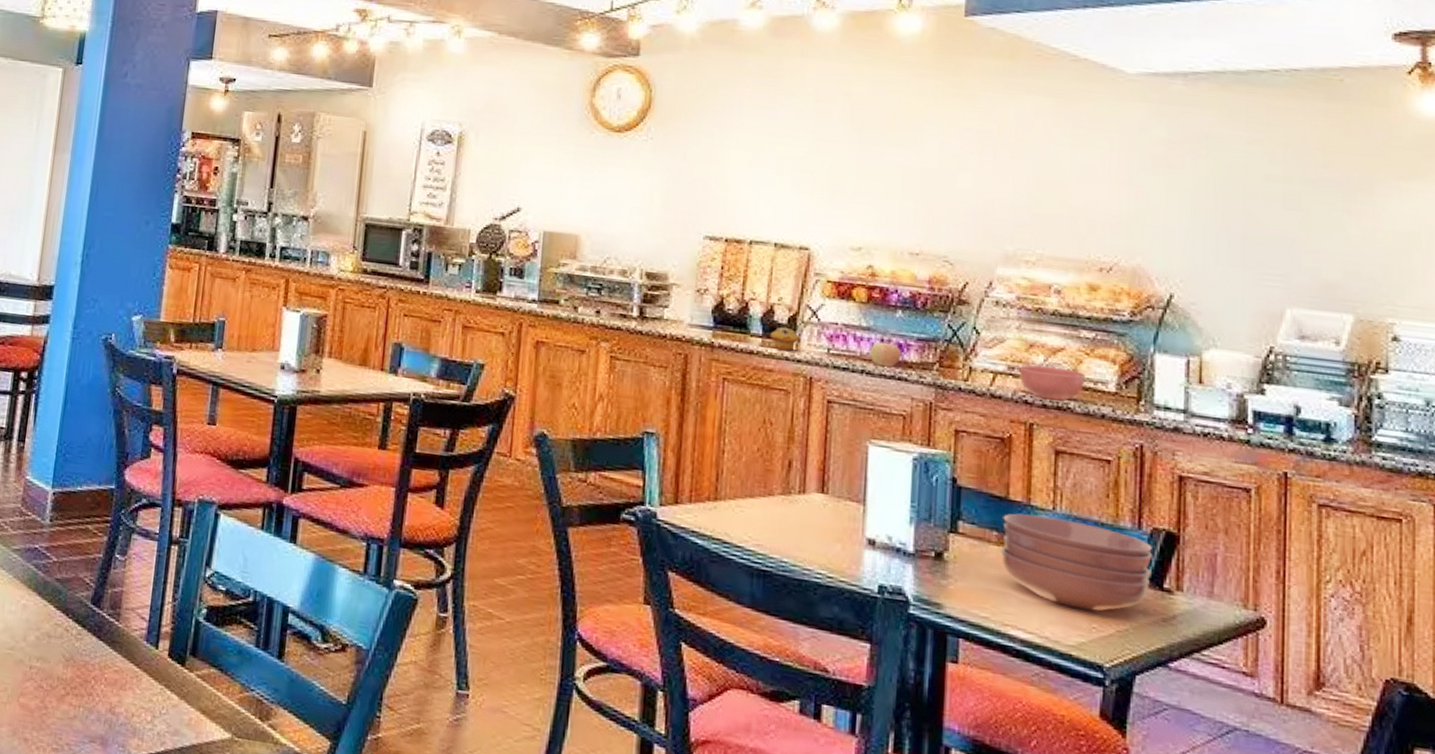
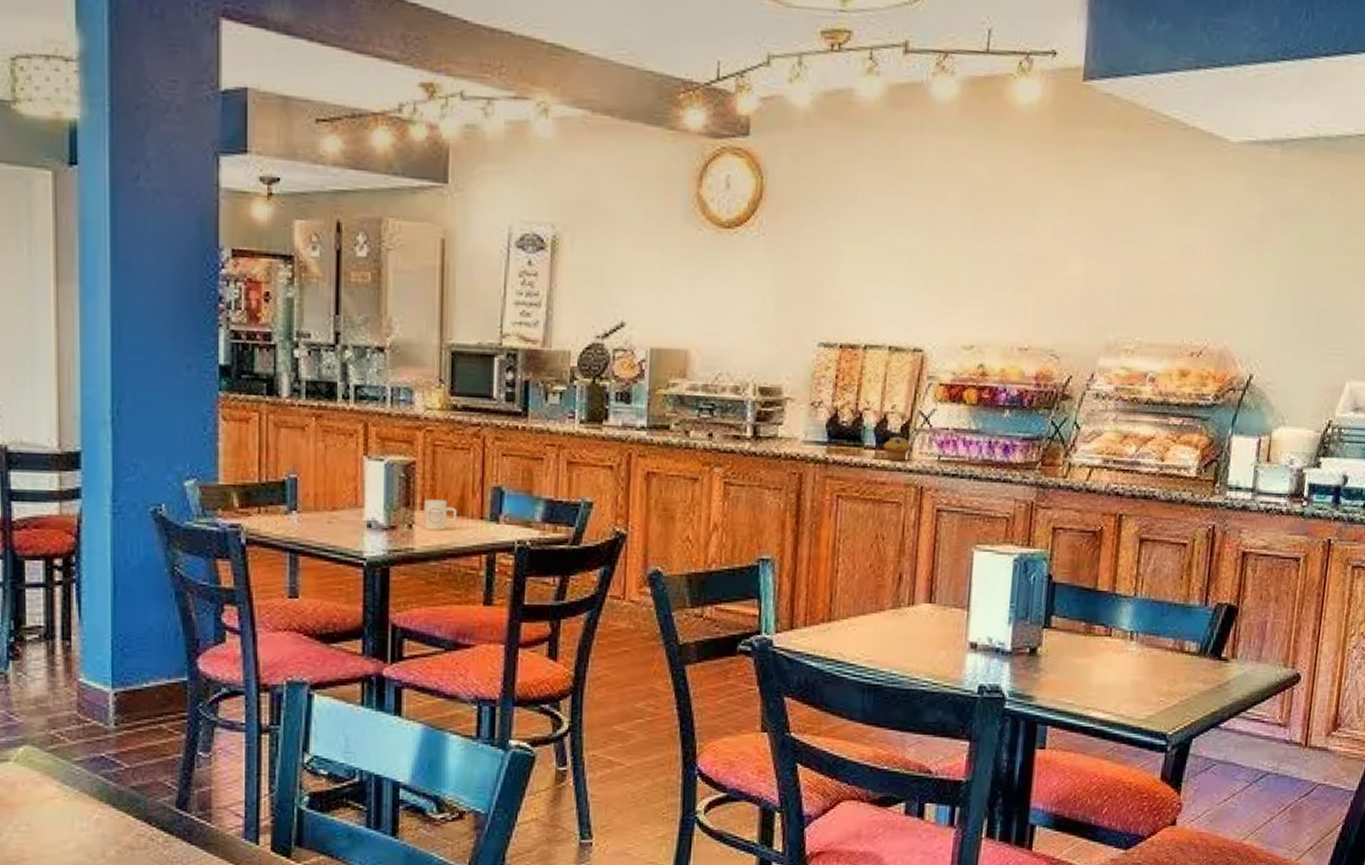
mug: none [329,348,360,377] -> present [423,499,457,530]
fruit: present [870,338,902,368] -> none [978,440,1008,470]
bowl: present [1000,513,1153,612] -> none [1087,603,1215,686]
bowl: present [1019,365,1086,402] -> none [1113,456,1172,491]

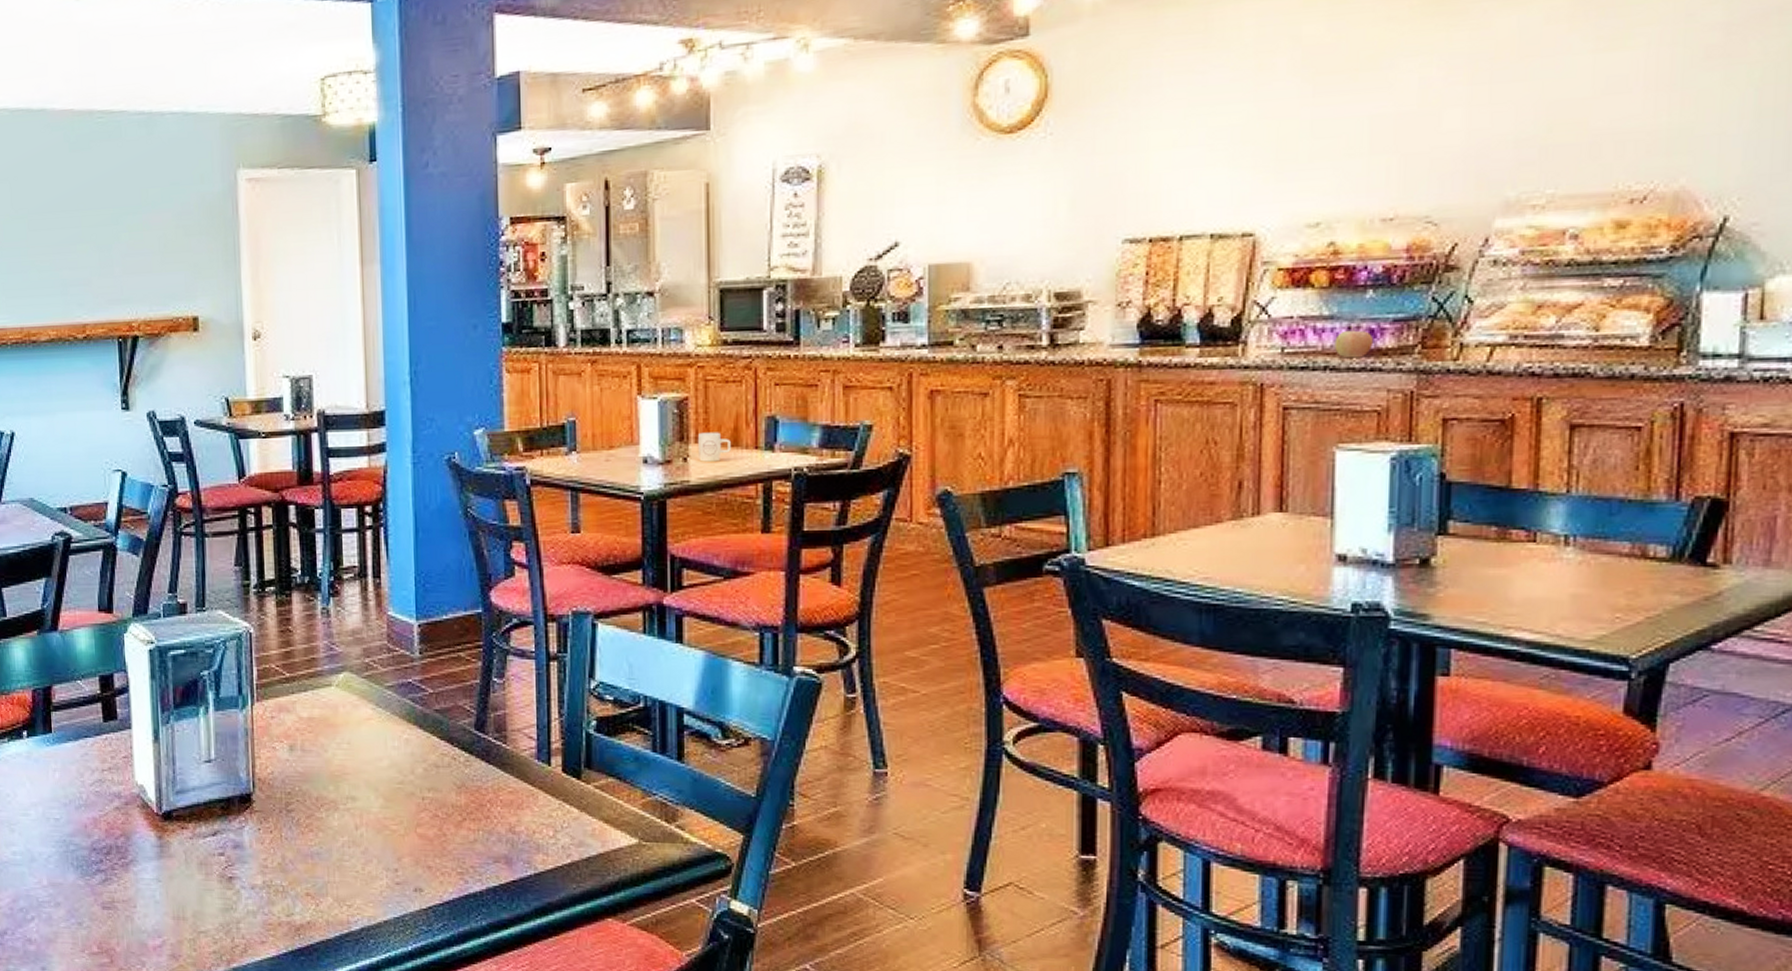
muffin: present [883,436,912,462] -> none [1210,330,1246,359]
fruit: none [978,440,1008,470] -> present [1334,325,1374,359]

